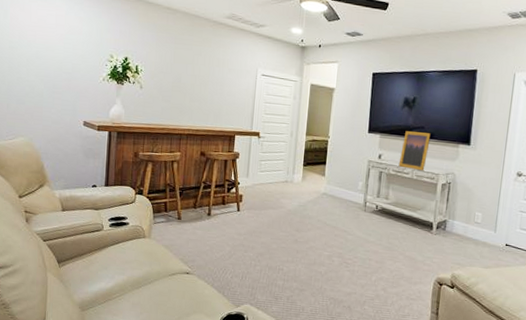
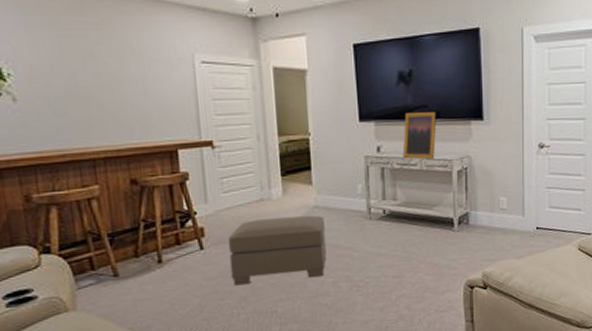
ottoman: none [255,195,330,250] -> present [227,215,327,286]

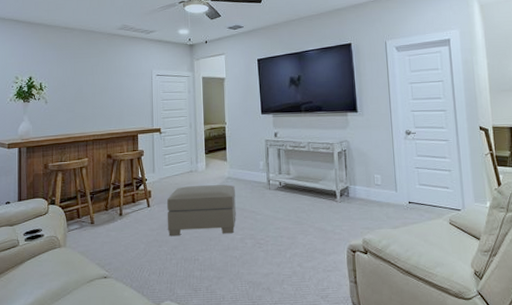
picture frame: present [402,112,437,159] -> none [294,106,320,143]

